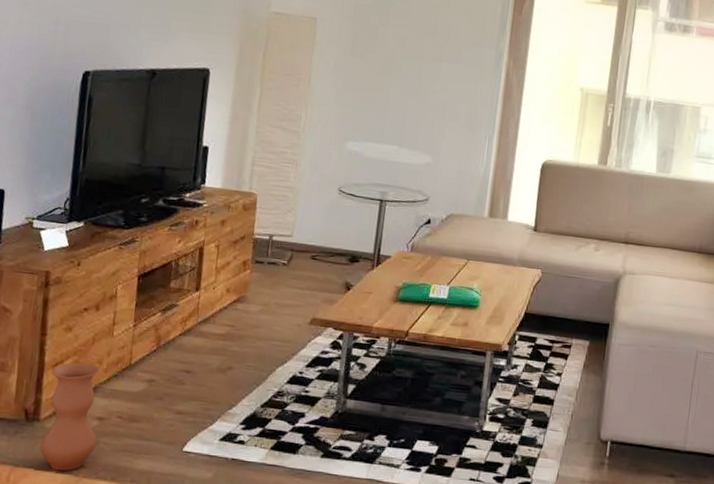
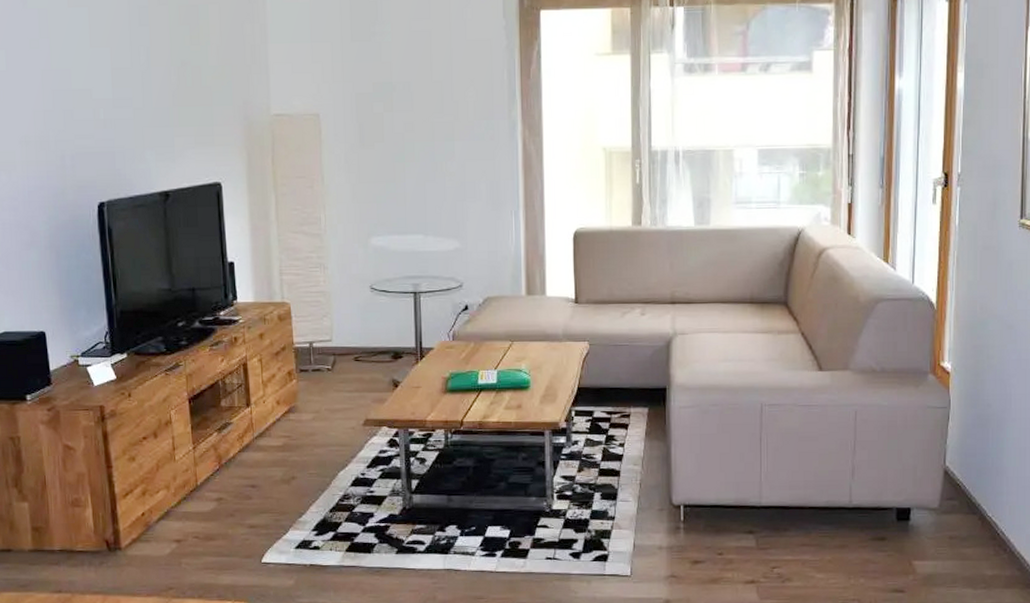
vase: present [39,362,101,472] -> none [122,489,179,595]

